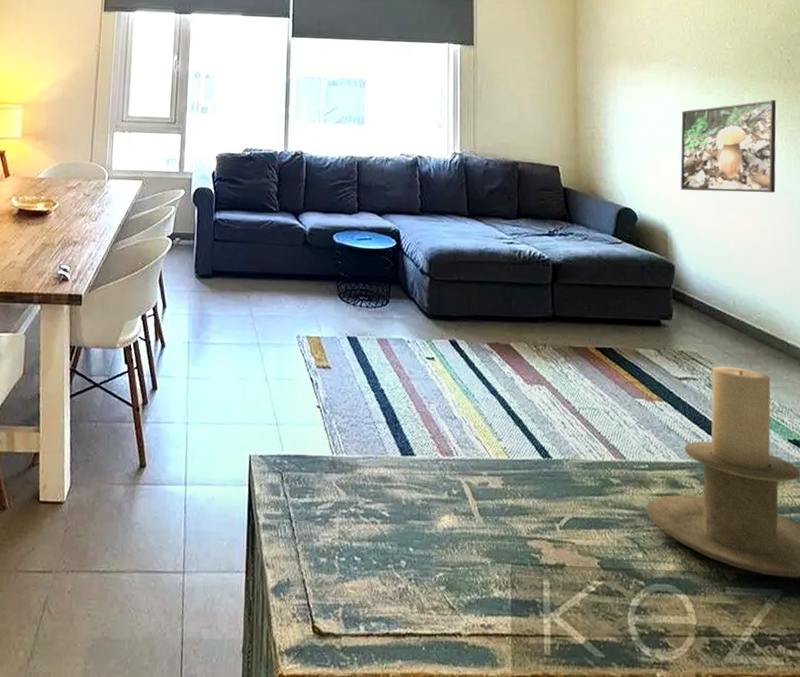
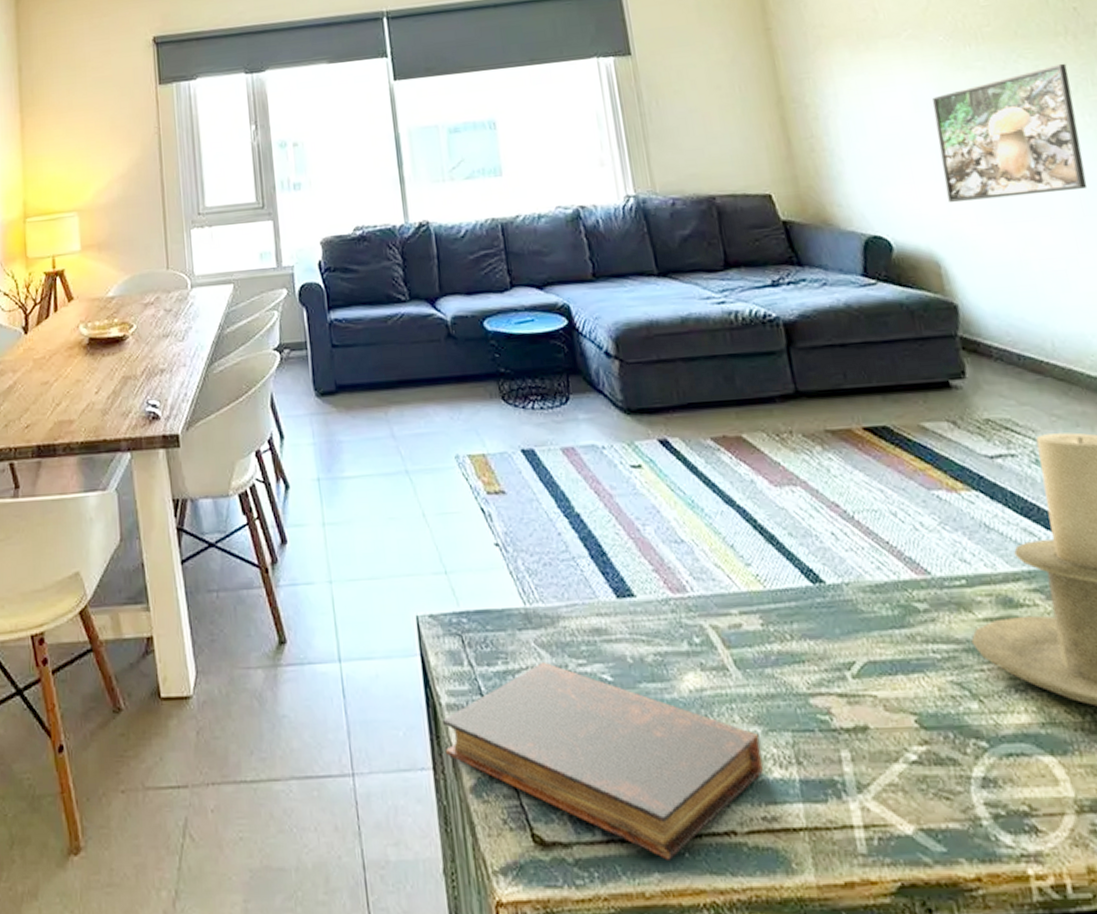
book: none [256,498,488,652] -> present [442,661,764,860]

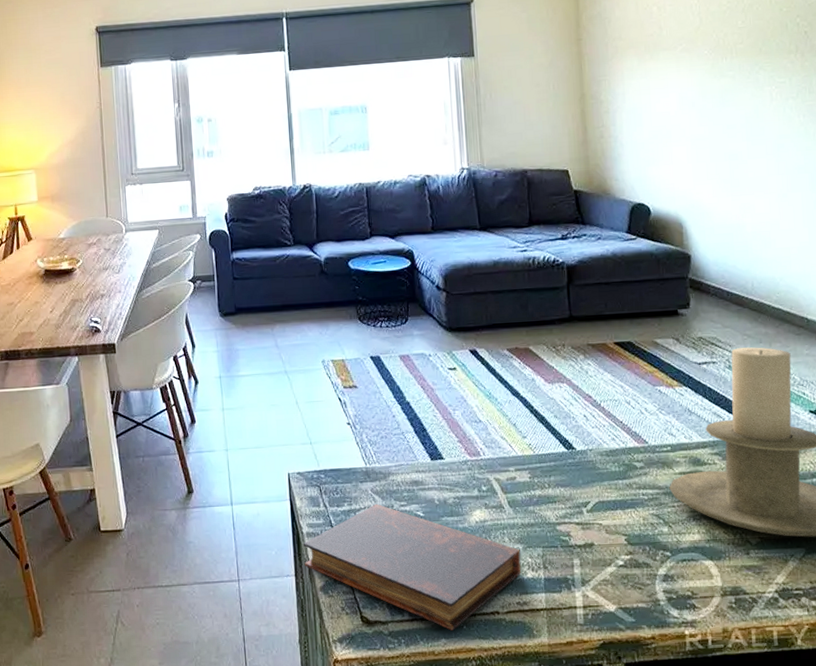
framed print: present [932,63,1088,202] -> none [693,75,794,179]

